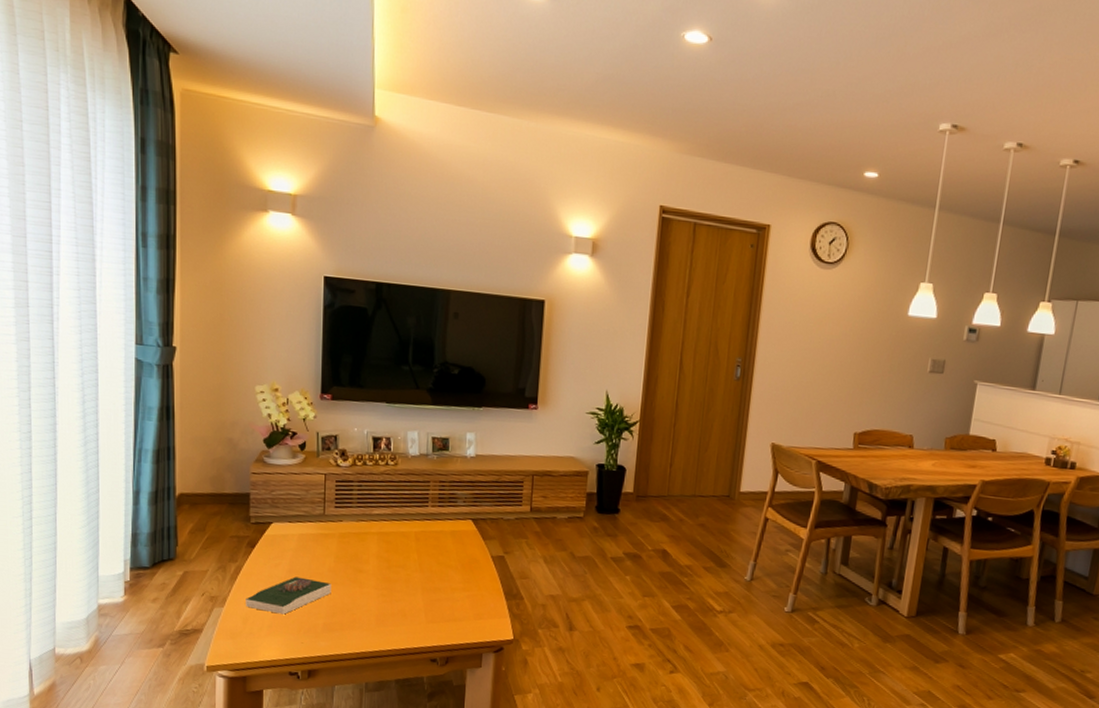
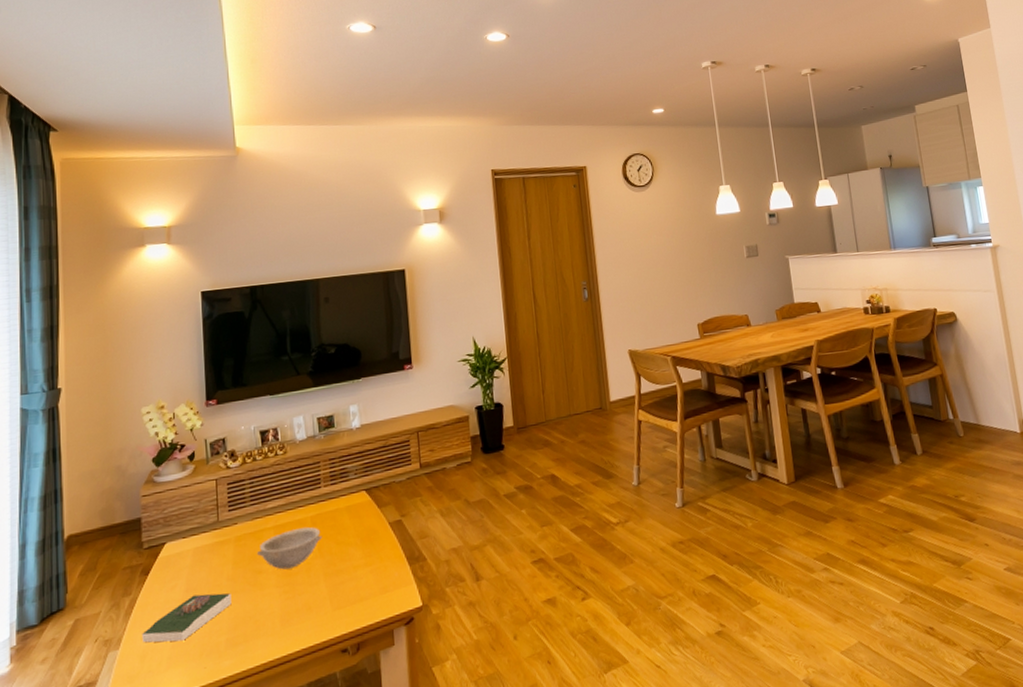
bowl: none [358,539,425,576] -> present [256,526,323,570]

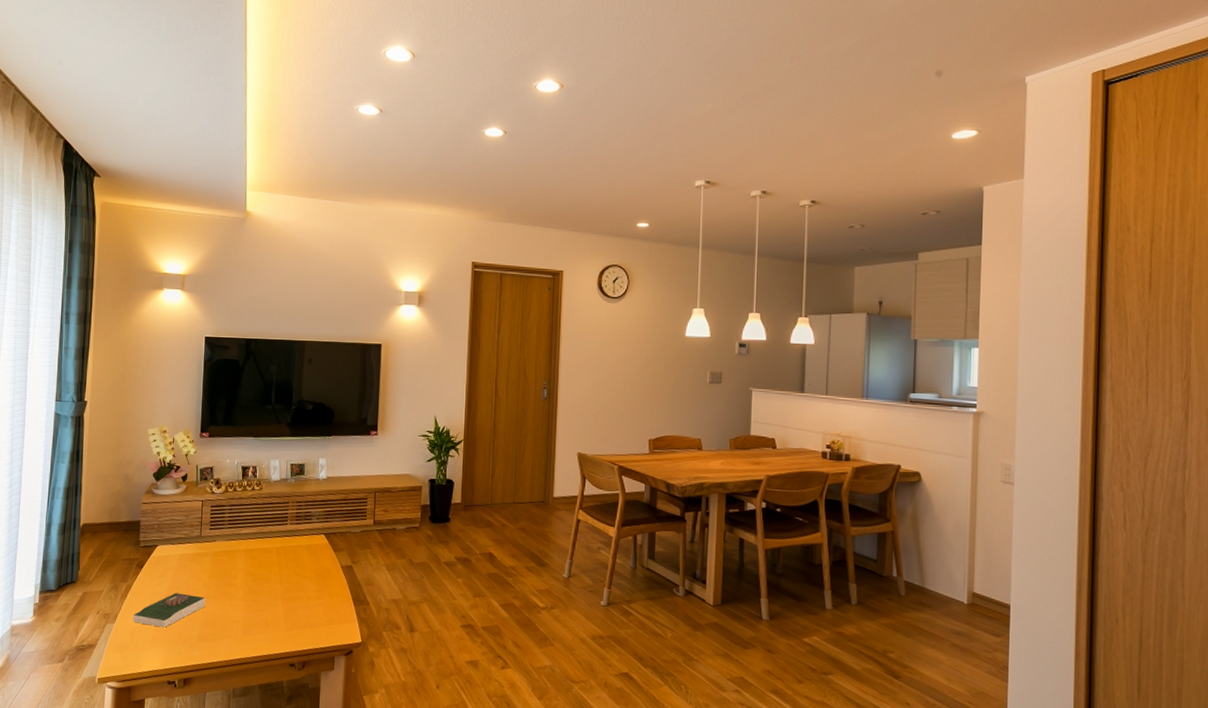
bowl: present [256,526,323,570] -> none [229,555,284,588]

